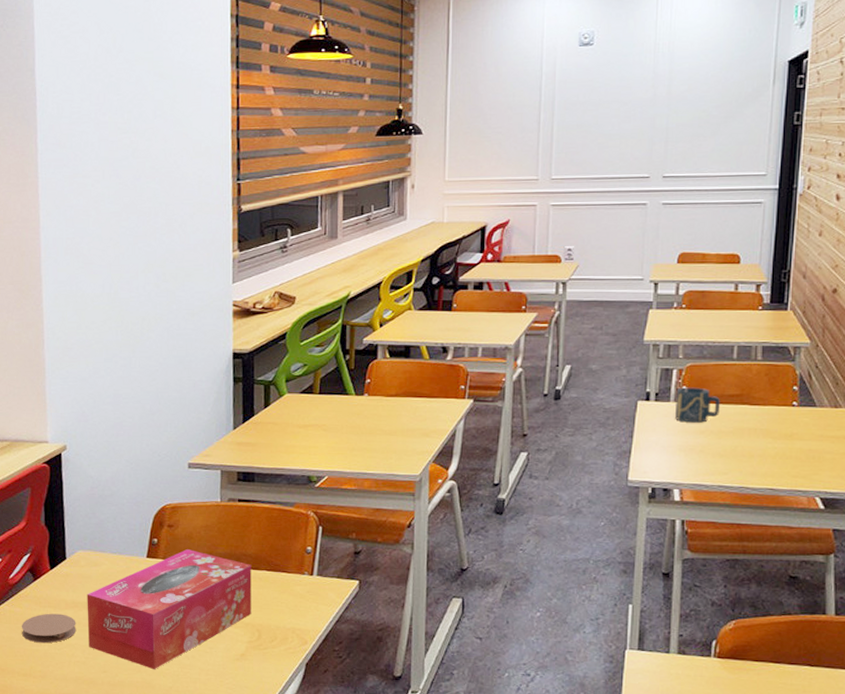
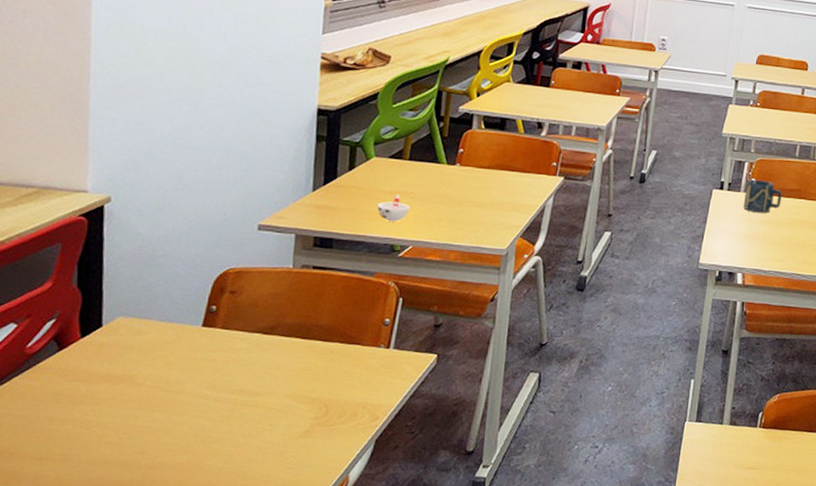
coaster: present [22,613,77,644] -> none [39,388,110,422]
tissue box: present [87,549,252,670] -> none [124,318,323,450]
cup: none [292,428,323,454] -> present [377,195,410,222]

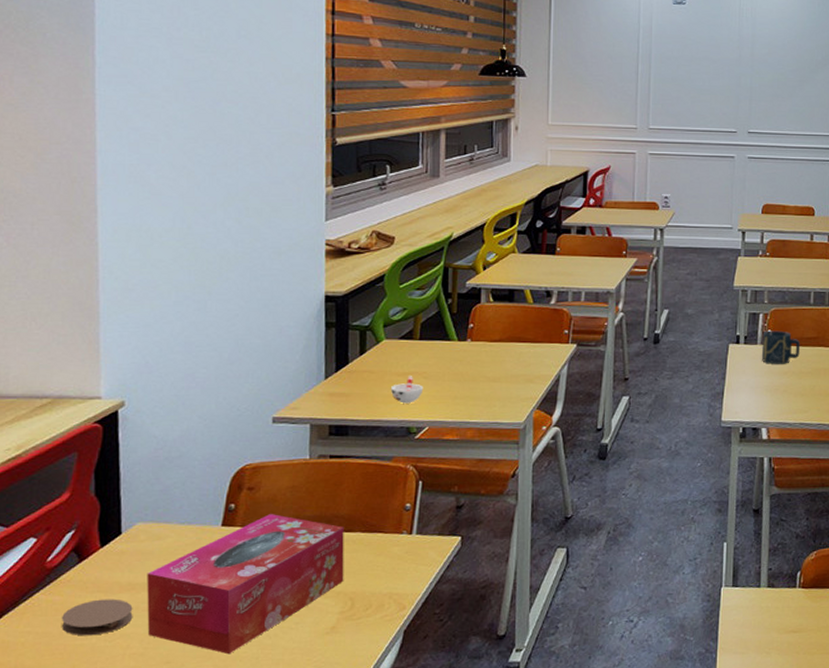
coaster: none [39,388,110,422] -> present [62,599,133,636]
tissue box: none [124,318,323,450] -> present [147,514,344,655]

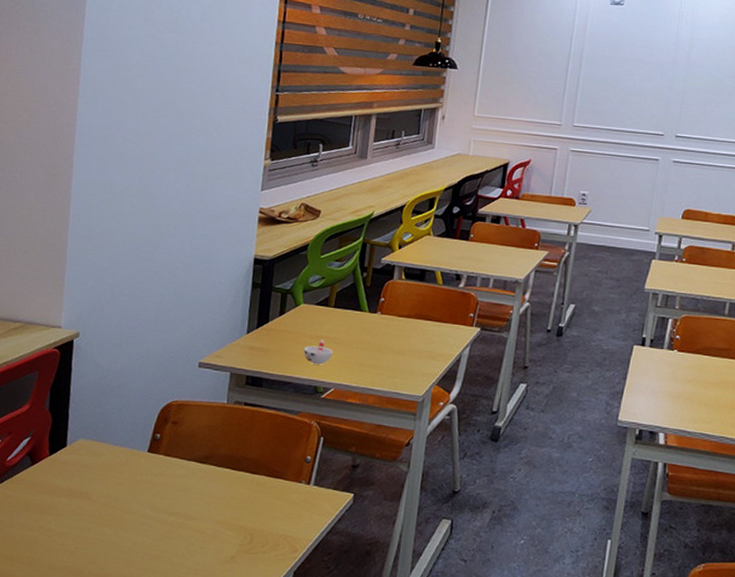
coaster: present [62,599,133,636] -> none [13,499,70,530]
tissue box: present [147,514,344,655] -> none [80,447,251,565]
cup: present [762,330,800,364] -> none [667,336,709,372]

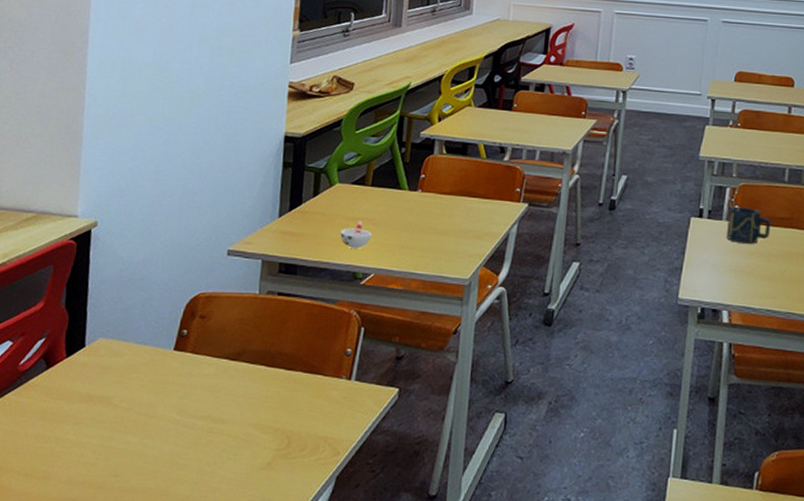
cup: none [667,336,709,372] -> present [727,206,771,244]

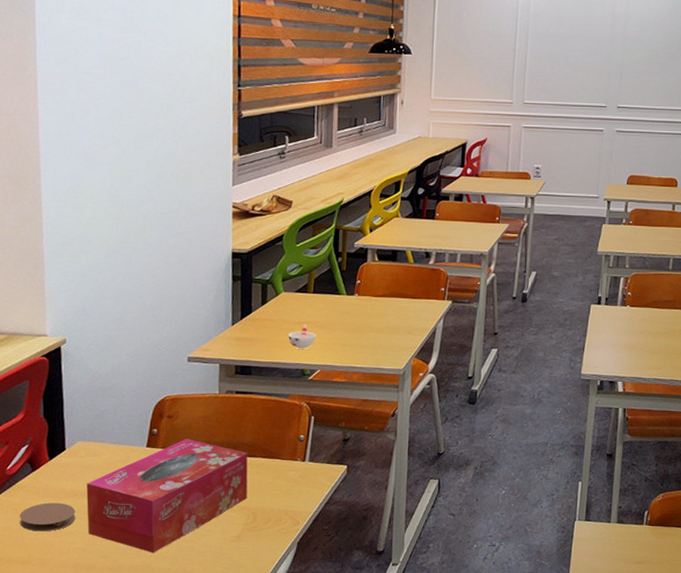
coaster: none [27,406,90,441] -> present [20,502,76,532]
tissue box: none [101,343,286,476] -> present [86,439,248,554]
cup: present [727,206,771,244] -> none [621,293,657,324]

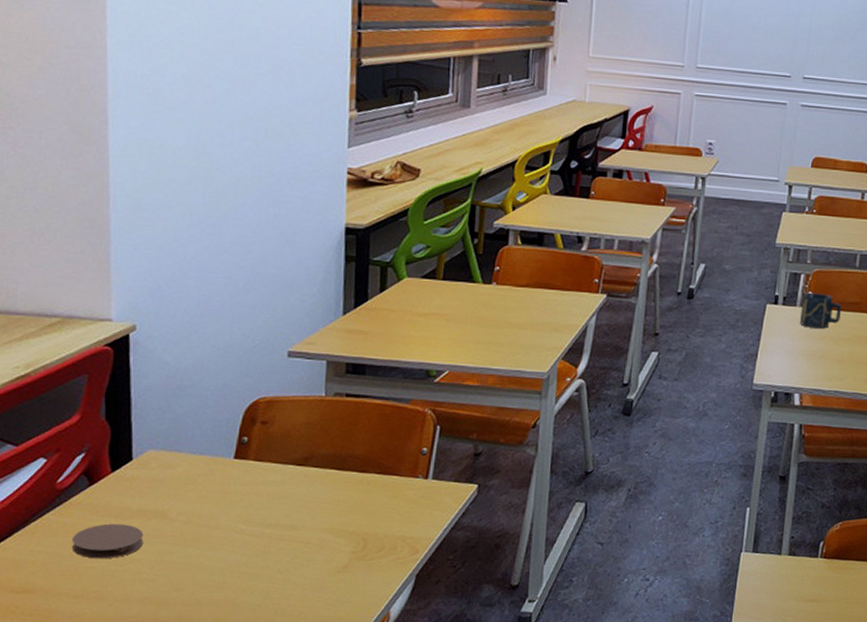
tissue box: present [86,439,248,554] -> none [158,449,359,586]
cup: present [287,325,316,349] -> none [410,317,445,346]
cup: none [621,293,657,324] -> present [800,292,841,329]

